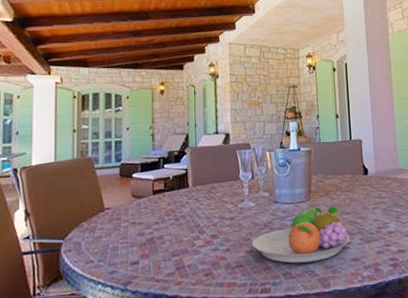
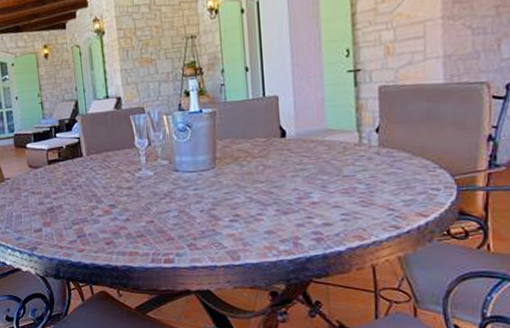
fruit bowl: present [251,206,350,263] -> none [152,174,263,235]

